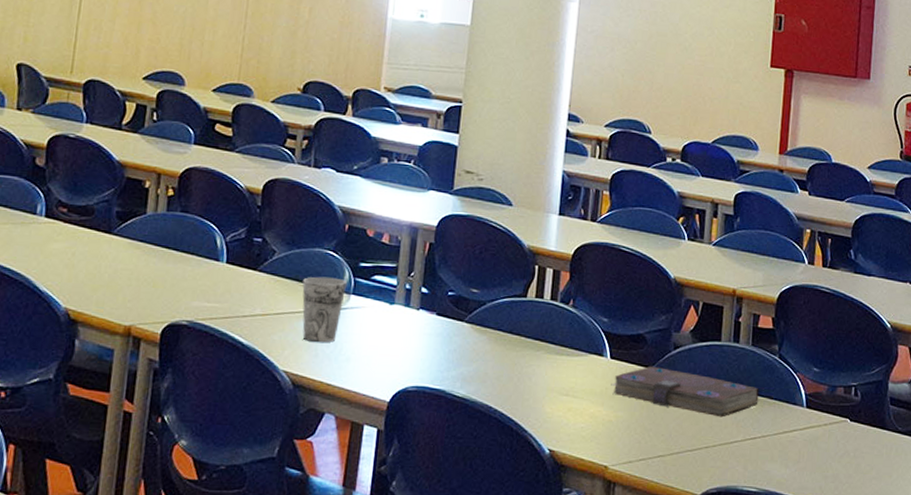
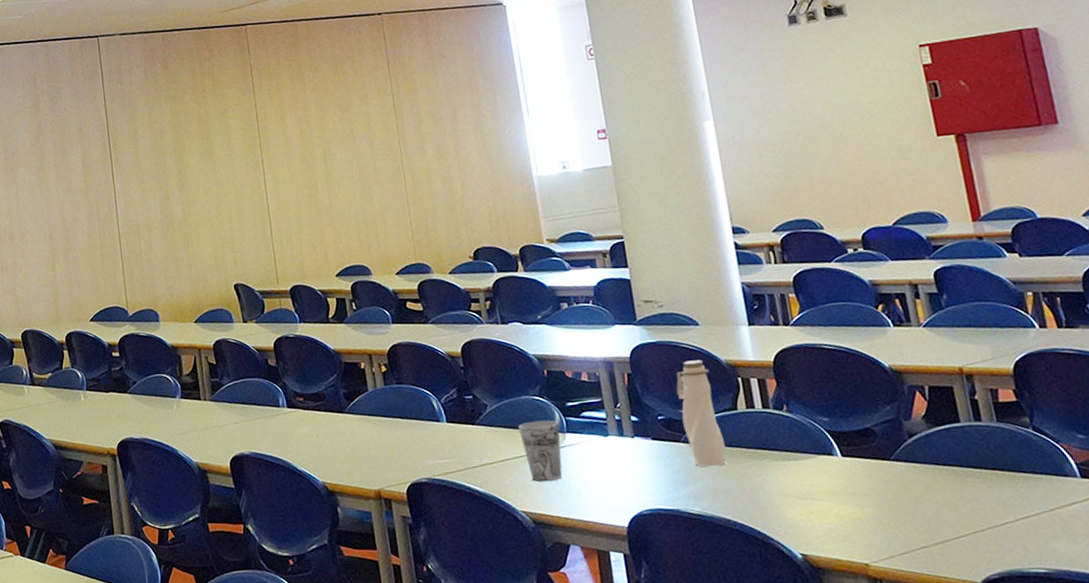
water bottle: none [471,240,510,352] -> present [676,359,726,467]
book: present [611,366,760,418] -> none [849,457,1023,500]

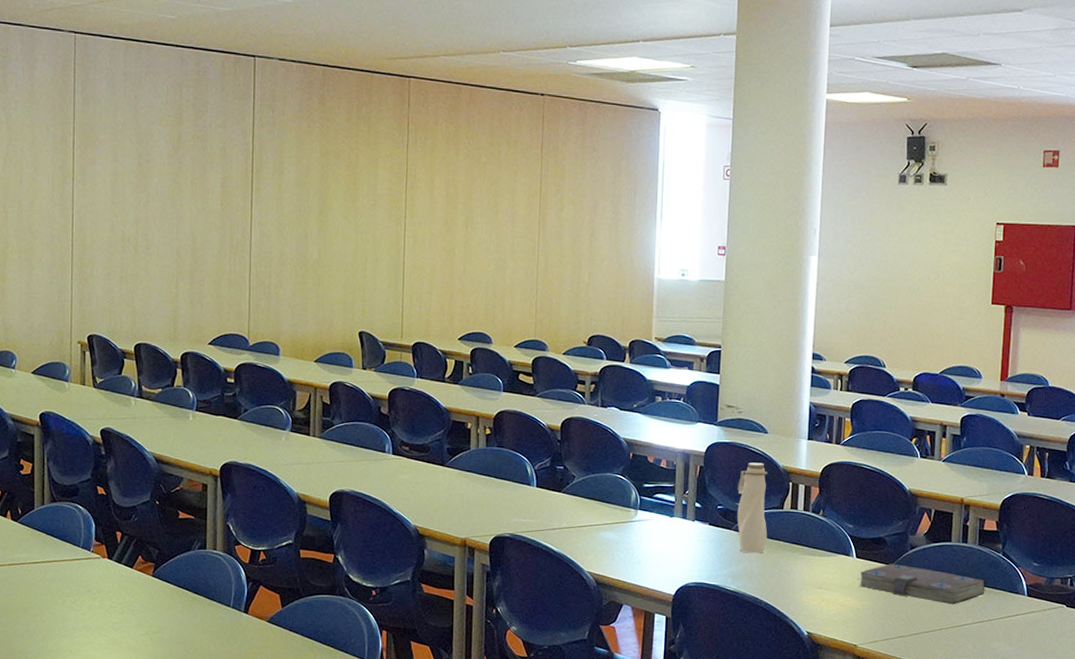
cup: present [518,420,563,482] -> none [598,496,634,549]
book: none [849,457,1023,500] -> present [857,563,986,605]

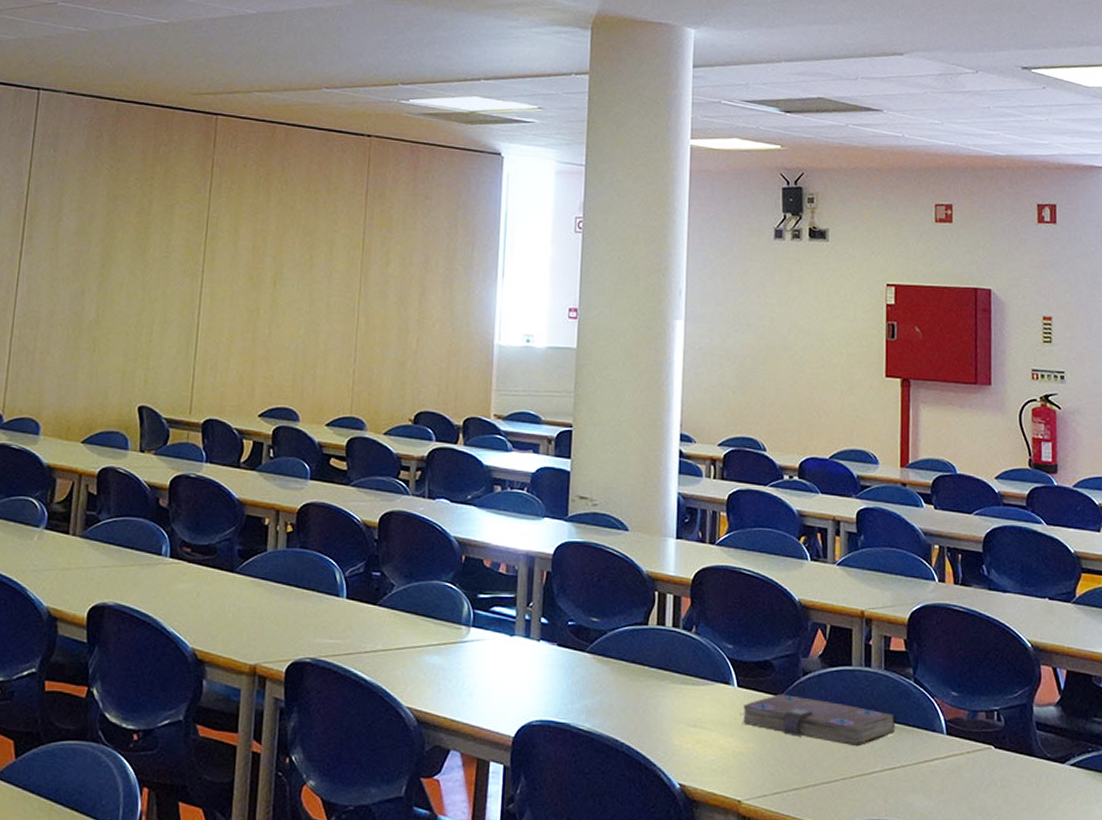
water bottle: present [737,462,768,554] -> none [592,566,629,682]

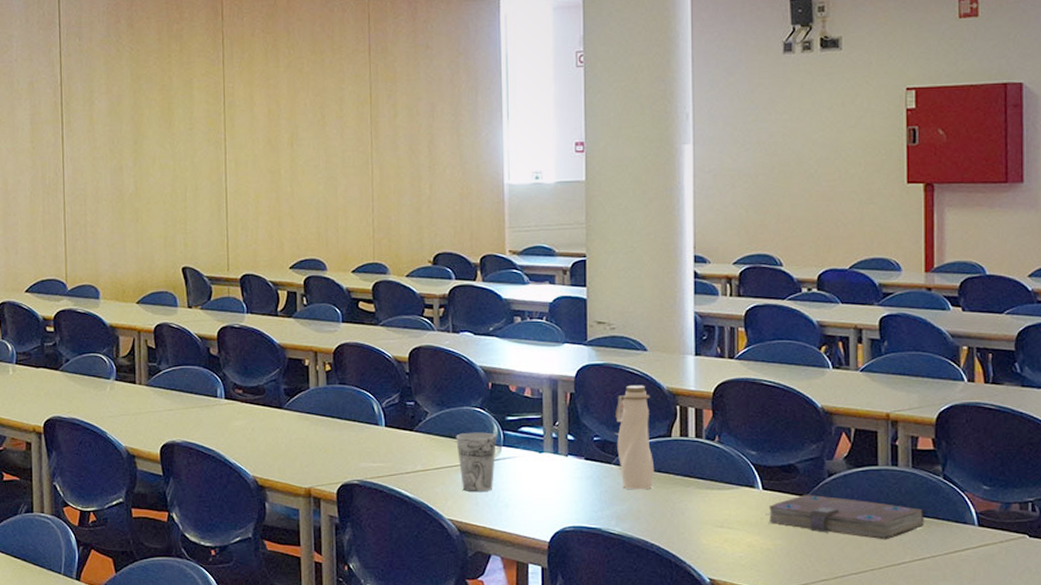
cup: none [422,609,466,678] -> present [456,432,496,492]
water bottle: none [592,566,629,682] -> present [615,385,655,490]

